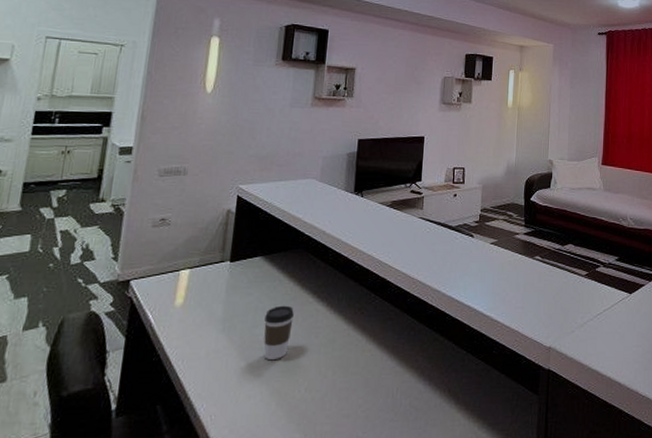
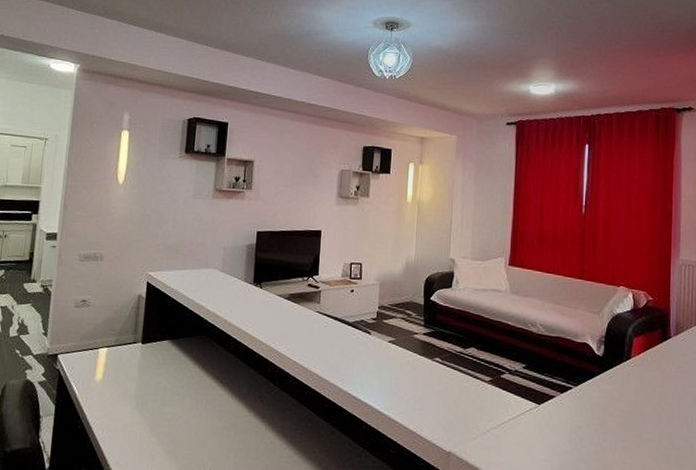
coffee cup: present [264,305,294,361] -> none [172,387,199,439]

